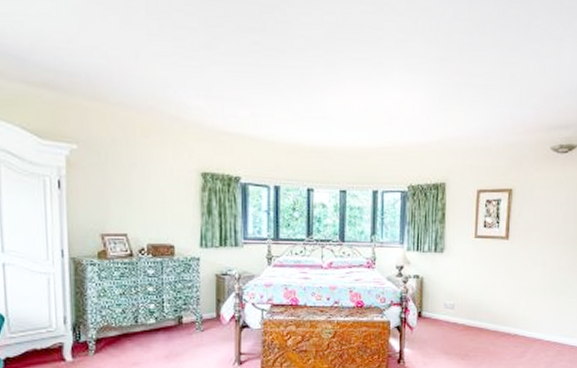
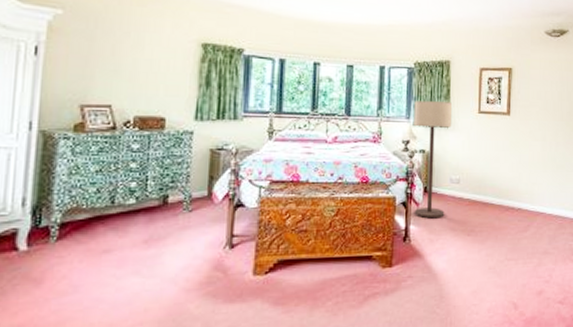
floor lamp: none [408,226,447,343] -> present [414,101,452,219]

